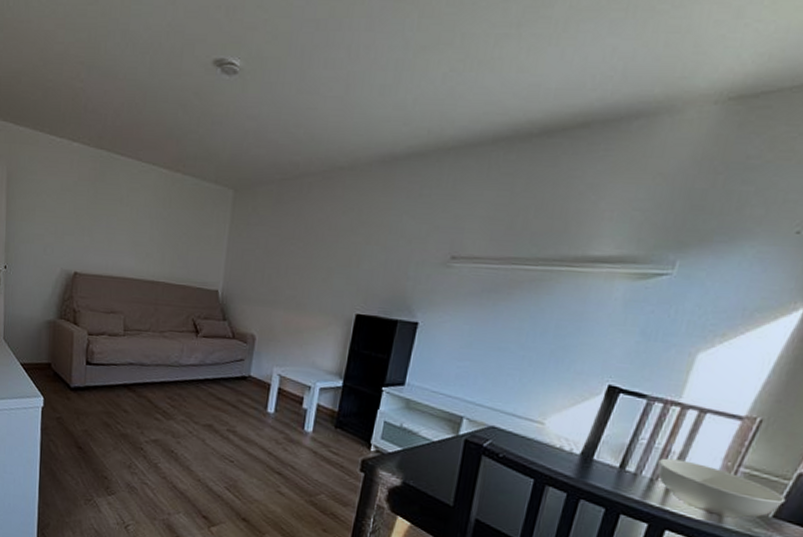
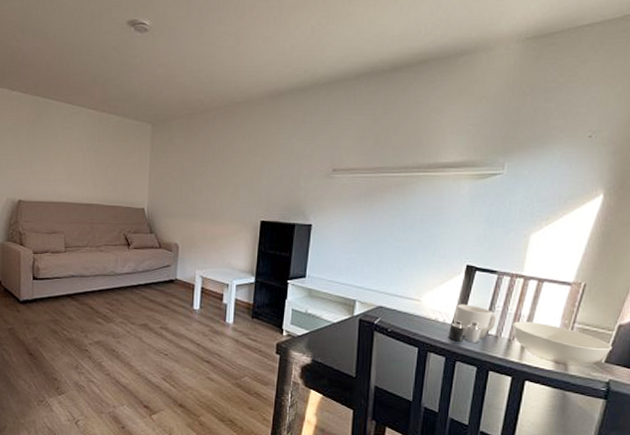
candle: none [573,449,618,481] -> present [448,320,482,344]
mug: none [583,431,639,476] -> present [454,304,496,339]

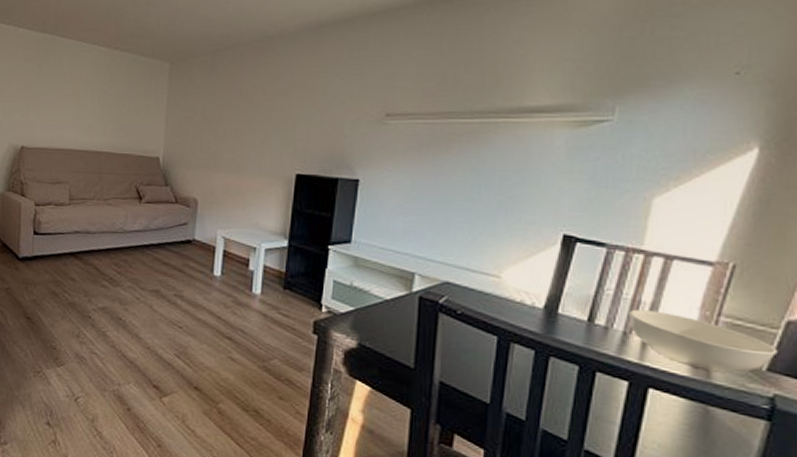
candle: present [448,320,482,344] -> none [538,303,586,336]
mug: present [454,304,496,339] -> none [546,283,606,330]

